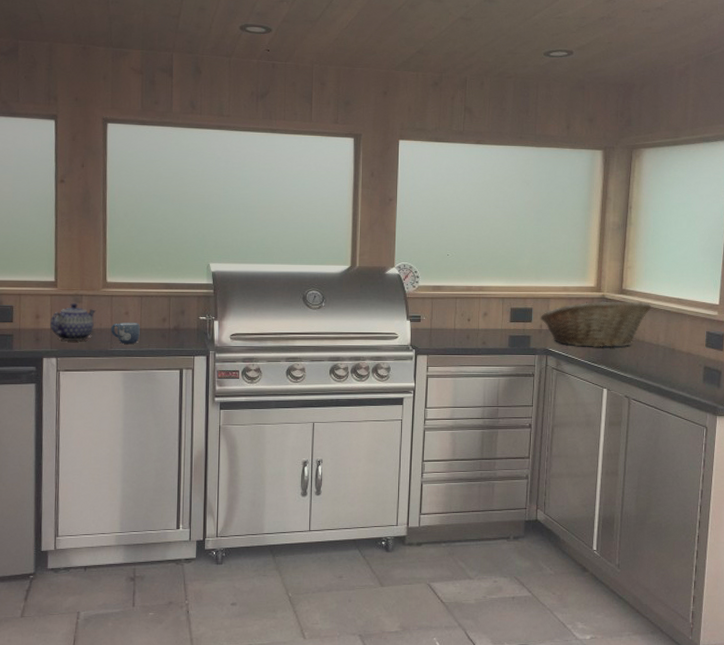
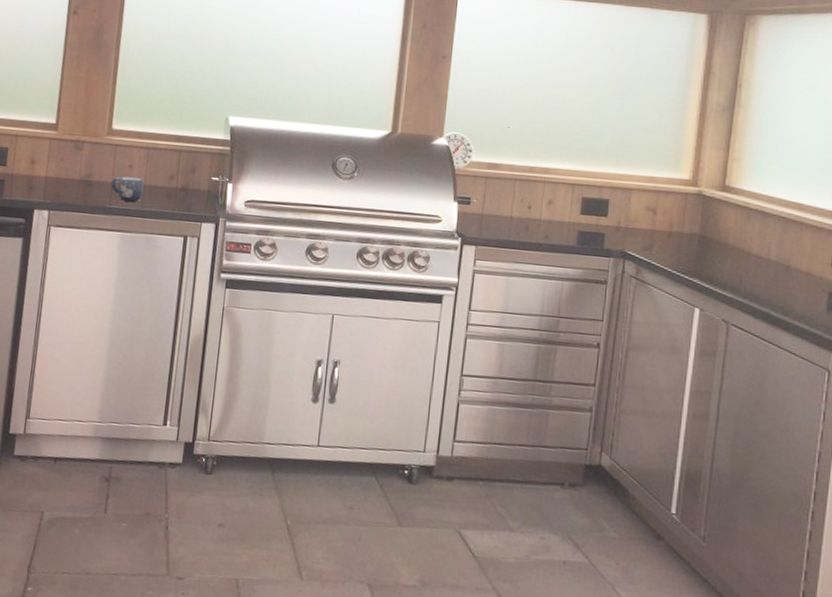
teapot: present [49,302,96,342] -> none [45,149,98,194]
fruit basket: present [540,301,651,348] -> none [618,197,762,258]

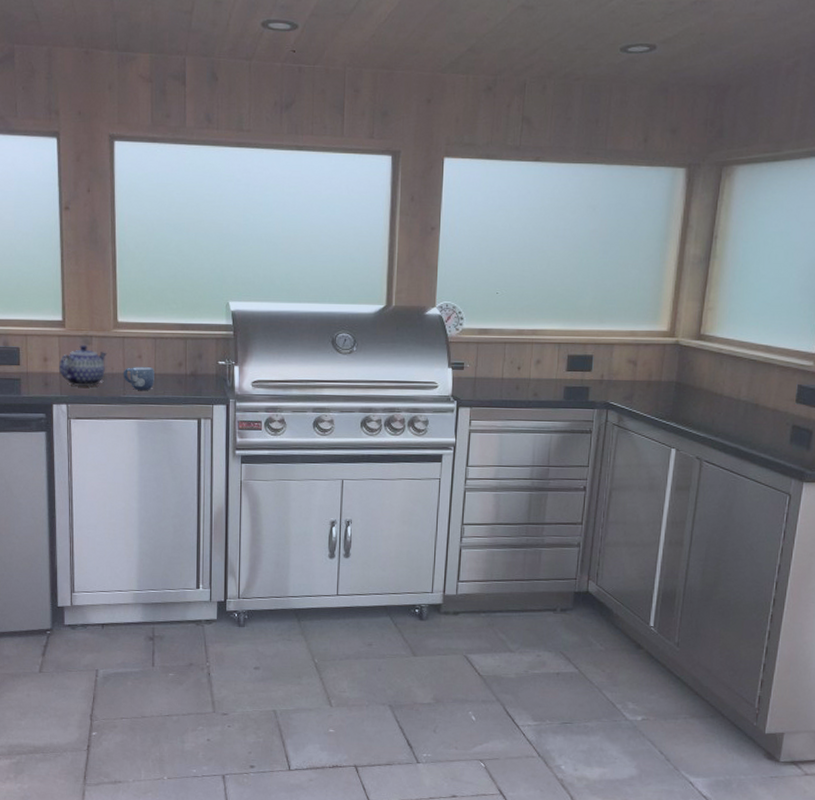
teapot: none [45,149,98,194] -> present [58,344,107,387]

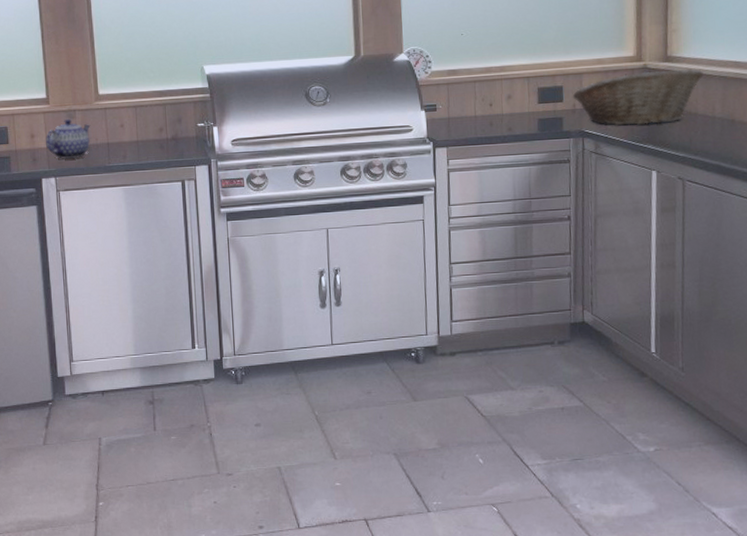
mug: present [123,366,154,391] -> none [106,134,138,159]
fruit basket: none [601,348,734,402] -> present [572,68,704,126]

